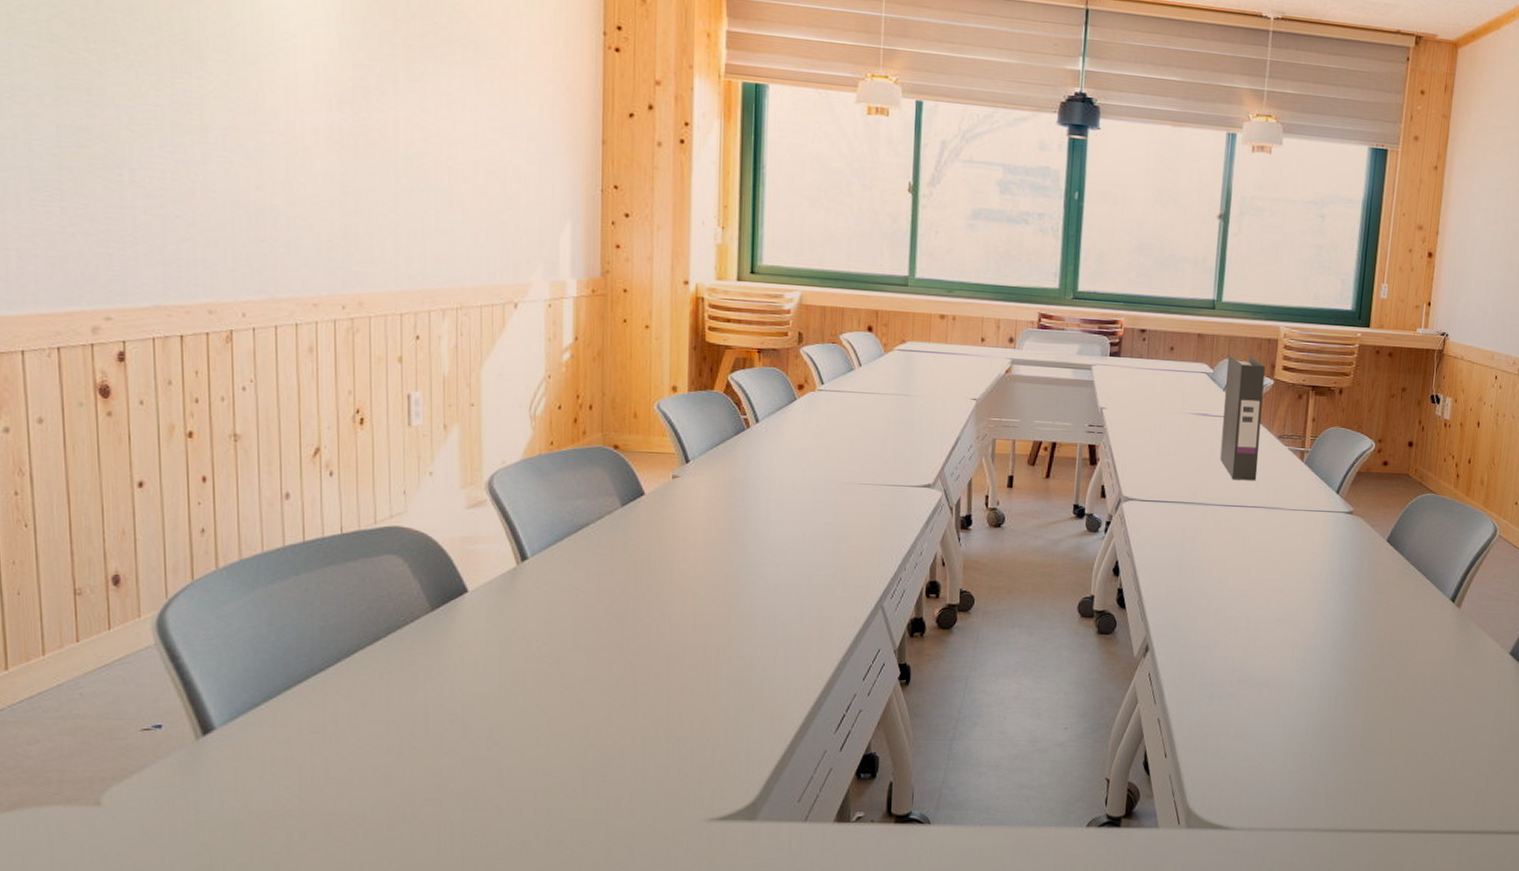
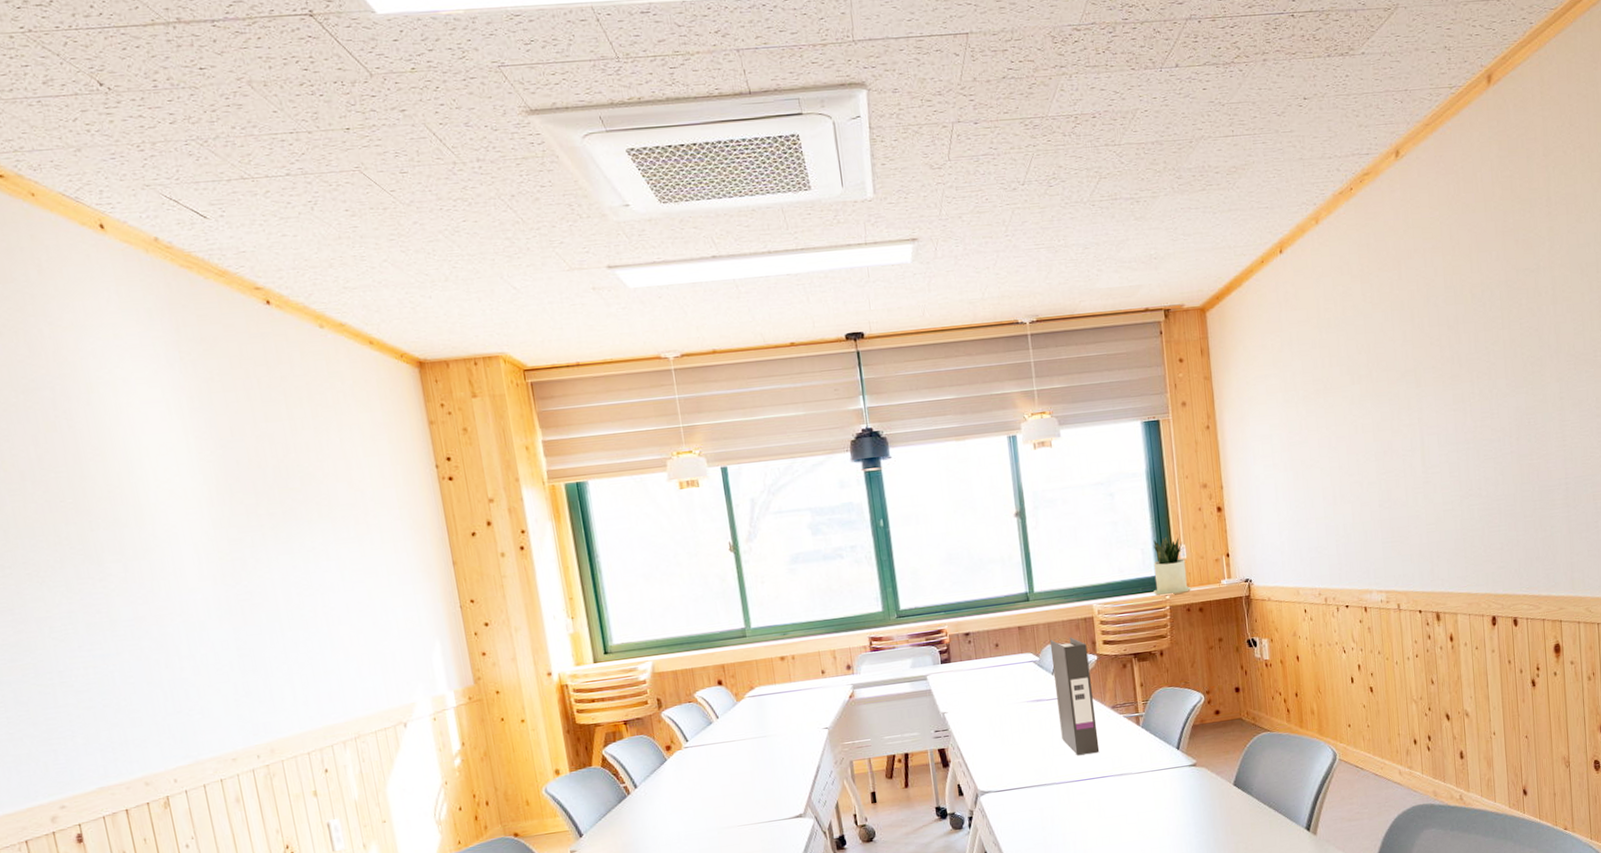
planter: none [1344,272,1386,335] -> present [1152,537,1192,597]

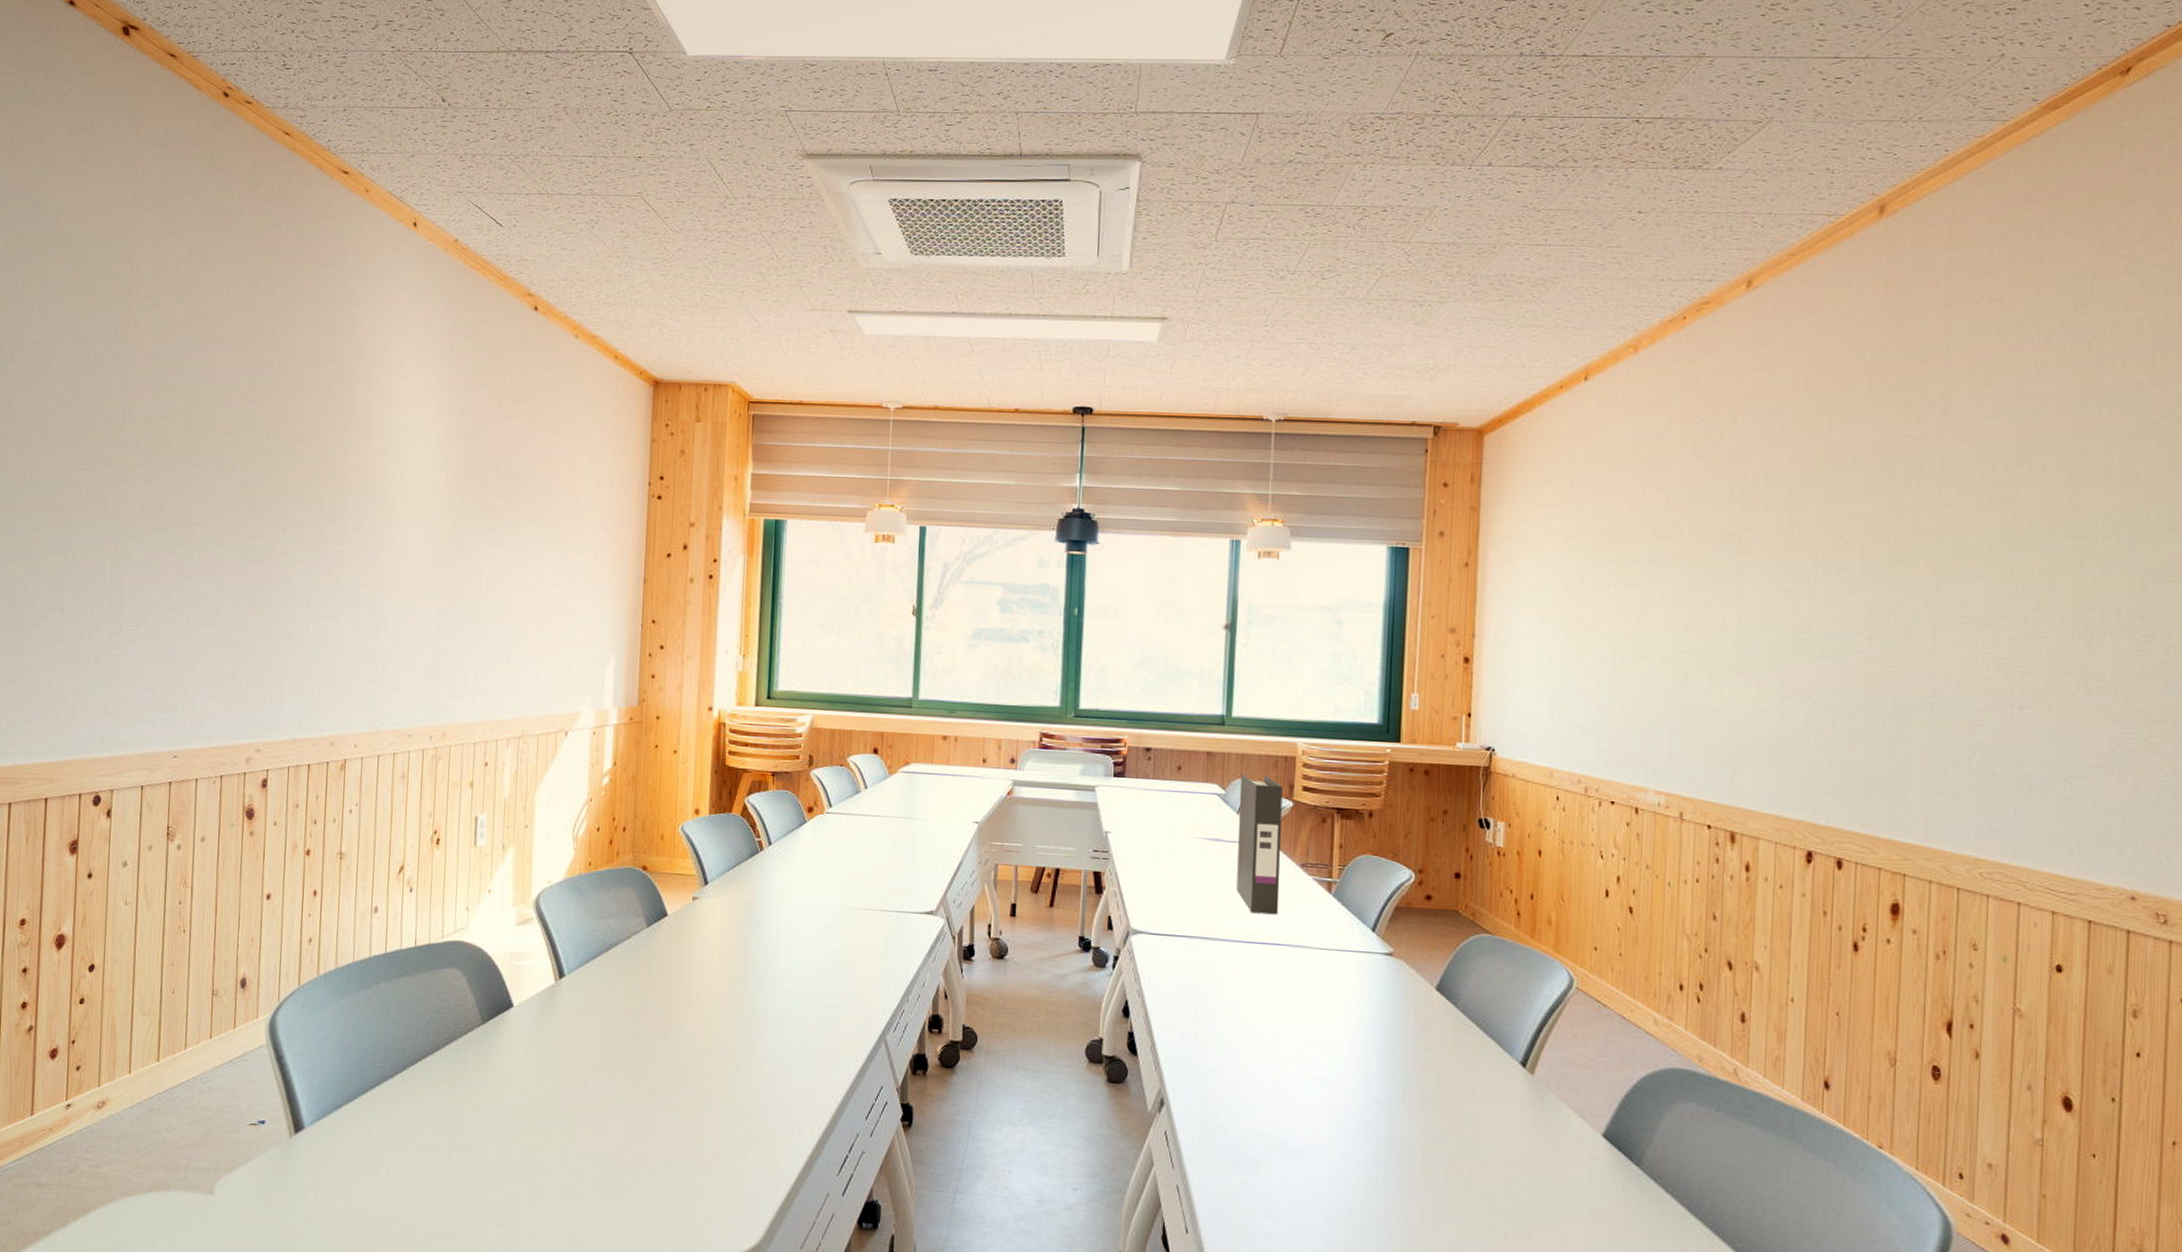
planter: present [1152,537,1192,597] -> none [1371,681,1419,751]

